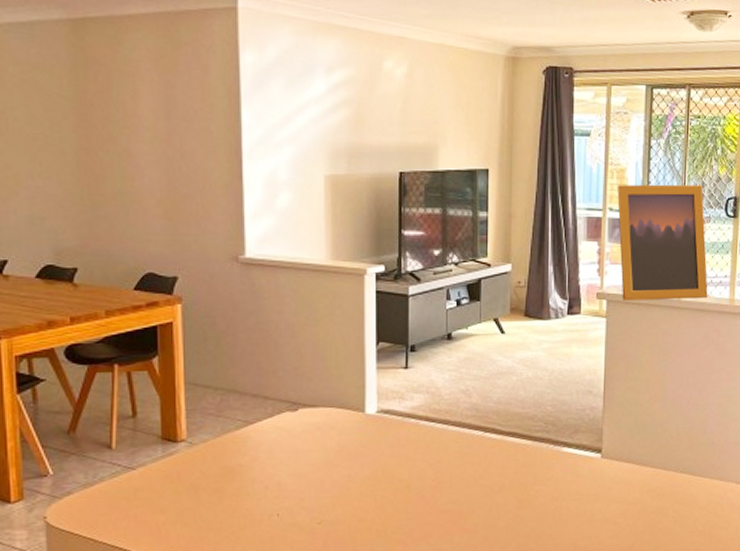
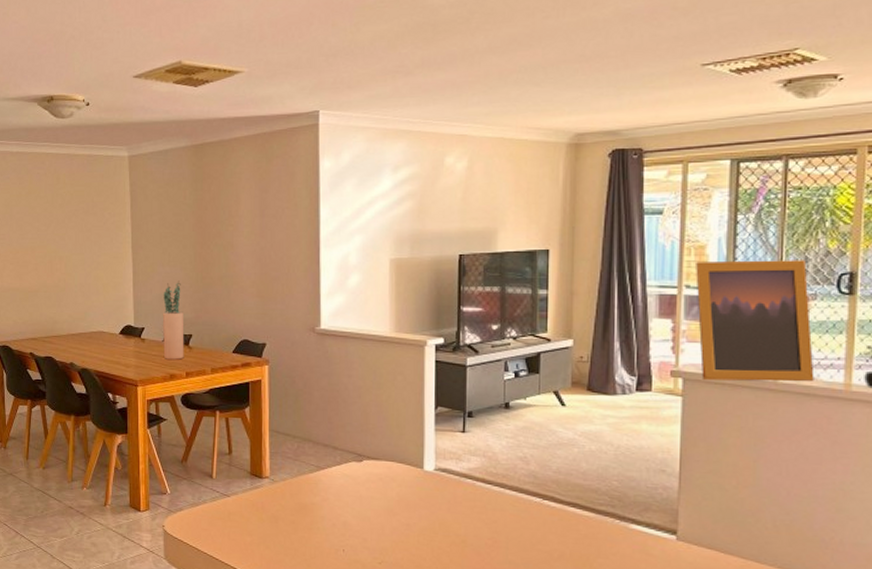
vase: none [33,197,67,302] -> present [162,280,184,360]

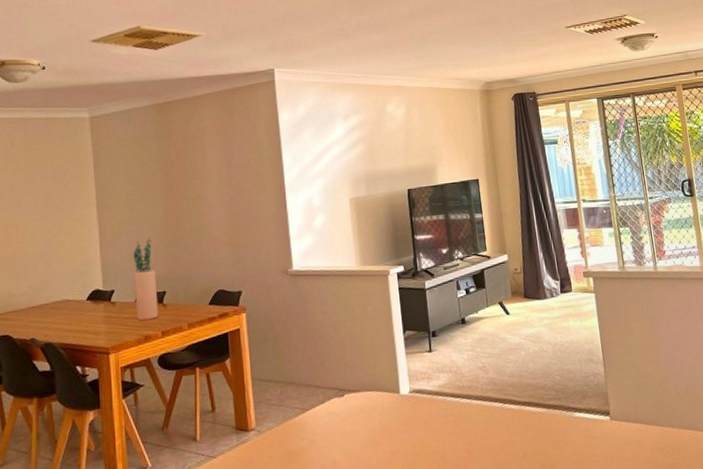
picture frame: present [696,260,815,382] -> none [587,172,681,277]

